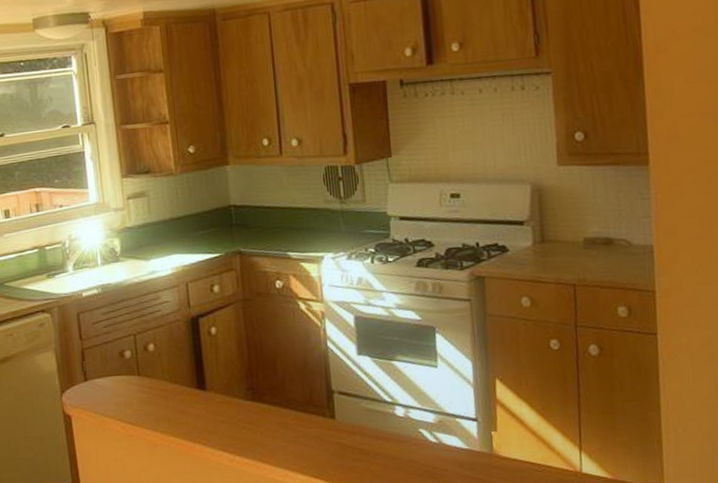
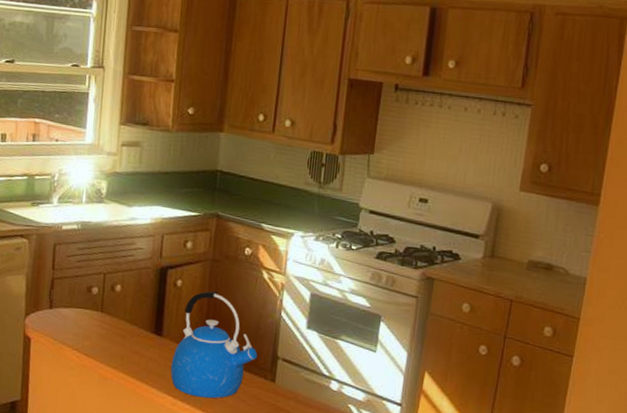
kettle: none [221,332,311,449] -> present [170,291,258,399]

